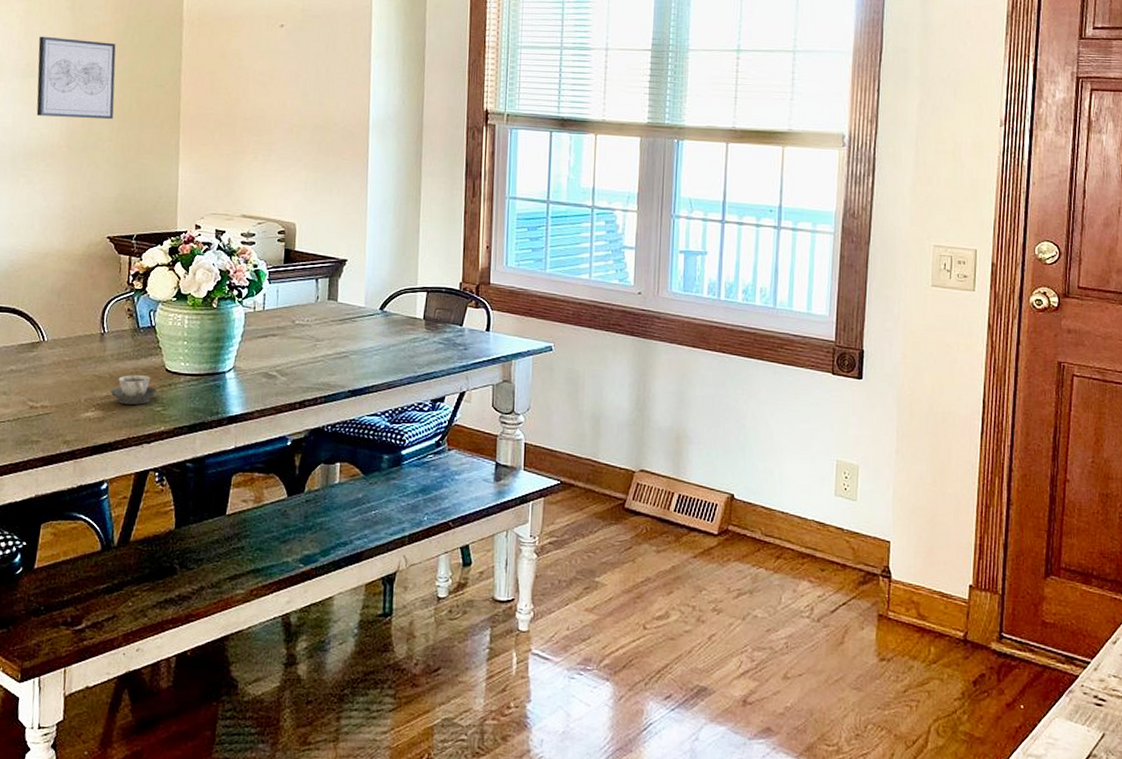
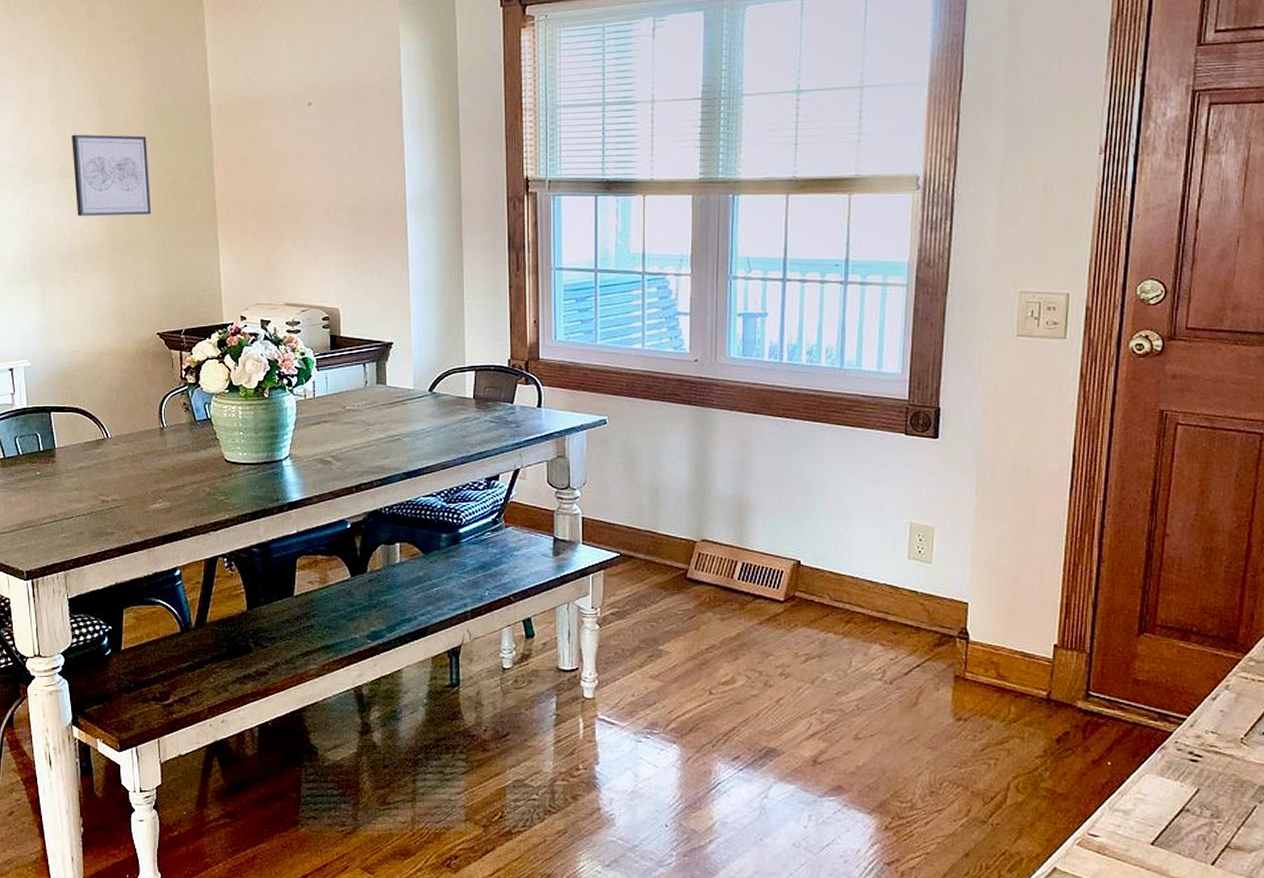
cup: present [110,375,158,406] -> none [175,467,219,496]

